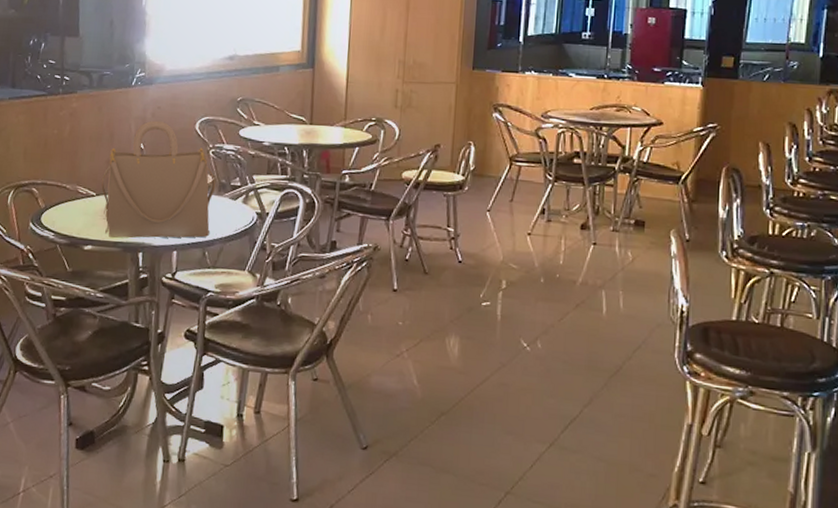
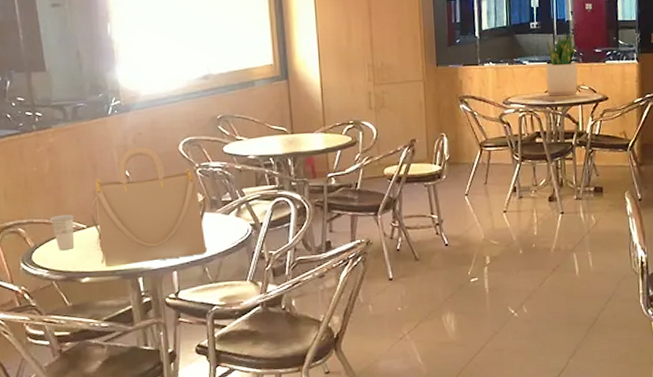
cup: none [62,179,86,216] -> present [49,214,75,251]
planter: none [592,46,633,116] -> present [545,32,578,96]

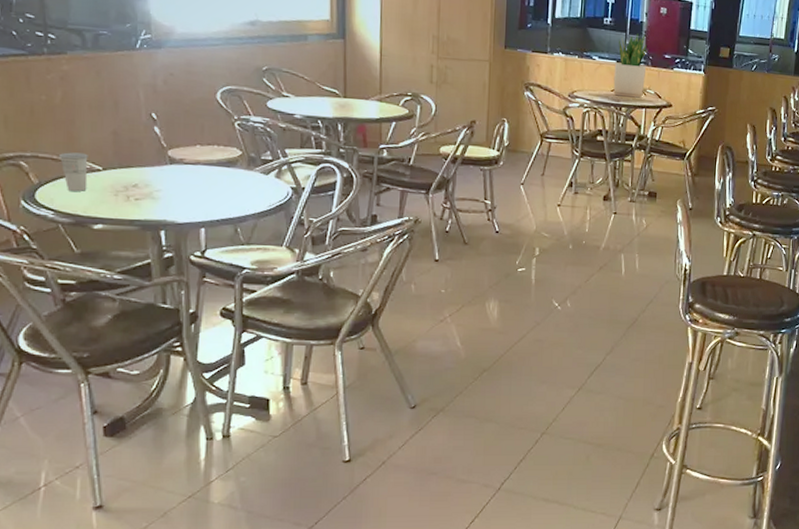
handbag: present [91,146,208,268] -> none [108,88,244,216]

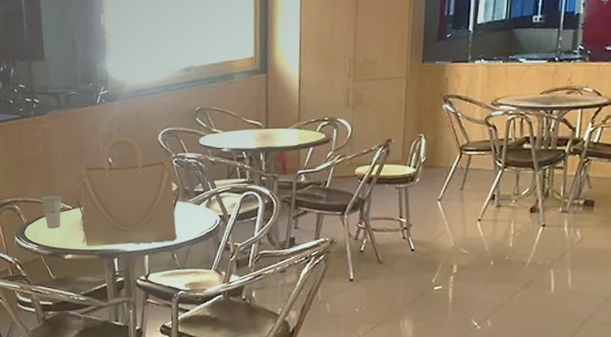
handbag: none [108,88,244,216] -> present [76,135,180,247]
planter: present [613,33,648,98] -> none [543,27,585,99]

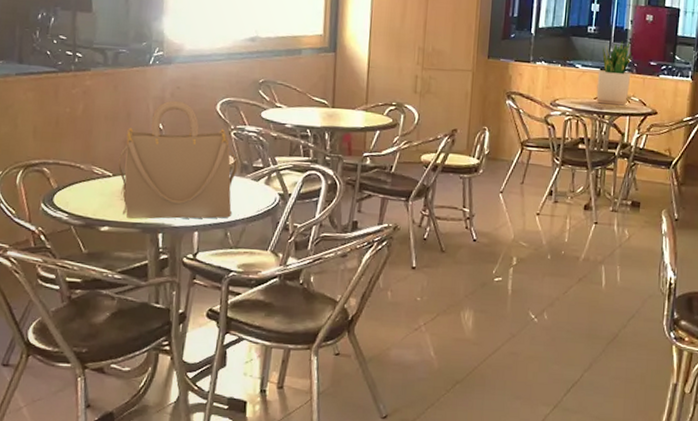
cup: present [41,196,62,229] -> none [76,159,101,196]
planter: none [543,27,585,99] -> present [596,41,632,106]

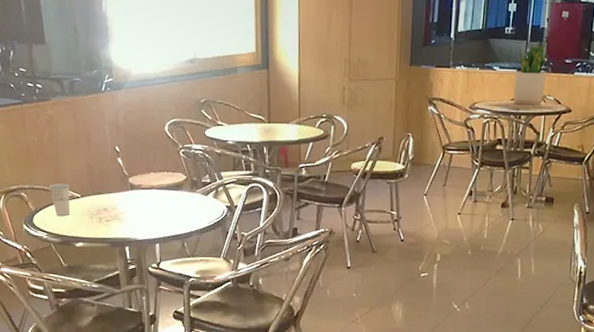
cup: none [76,159,101,196] -> present [48,183,70,217]
handbag: present [118,100,237,220] -> none [85,124,187,235]

